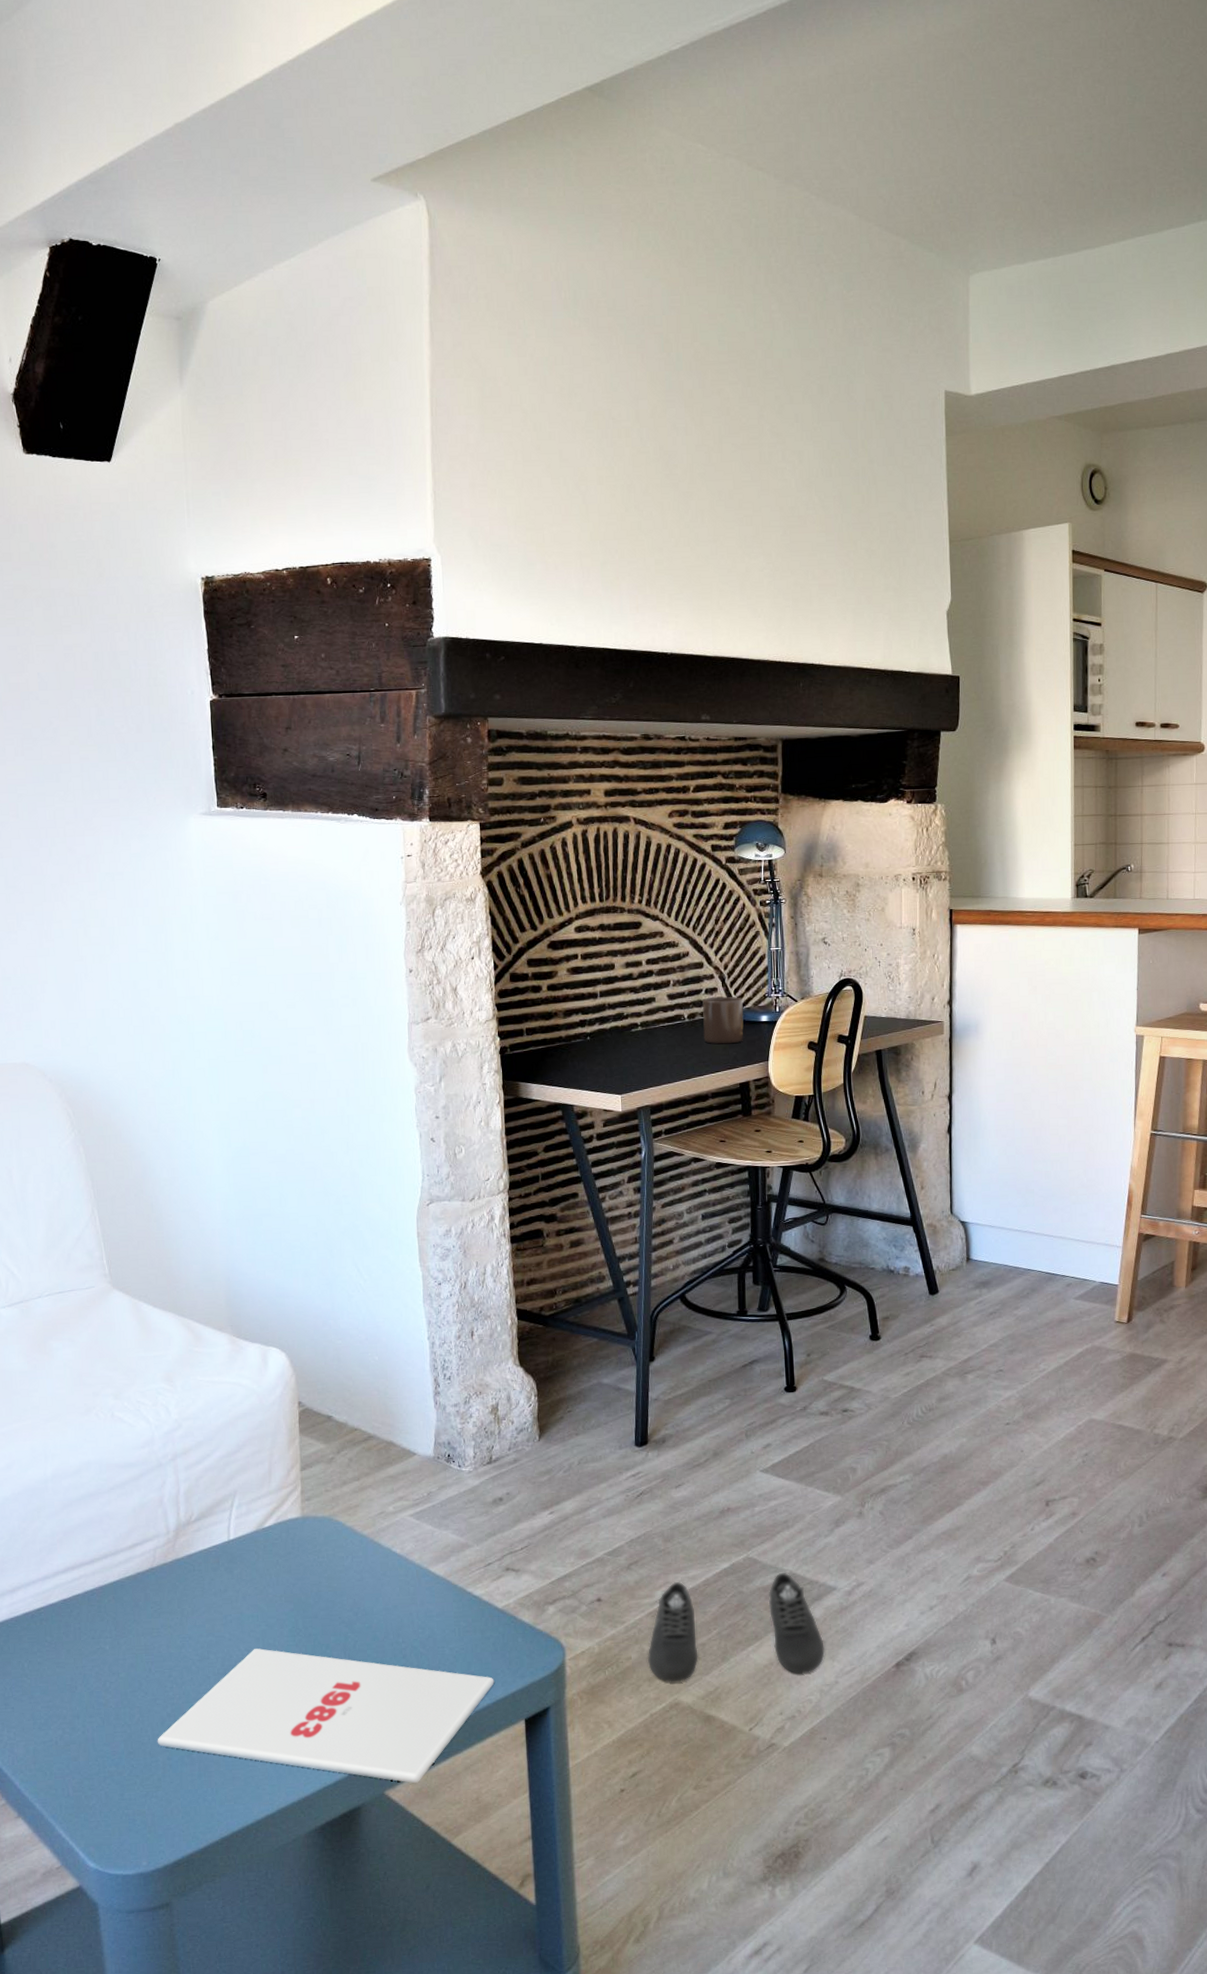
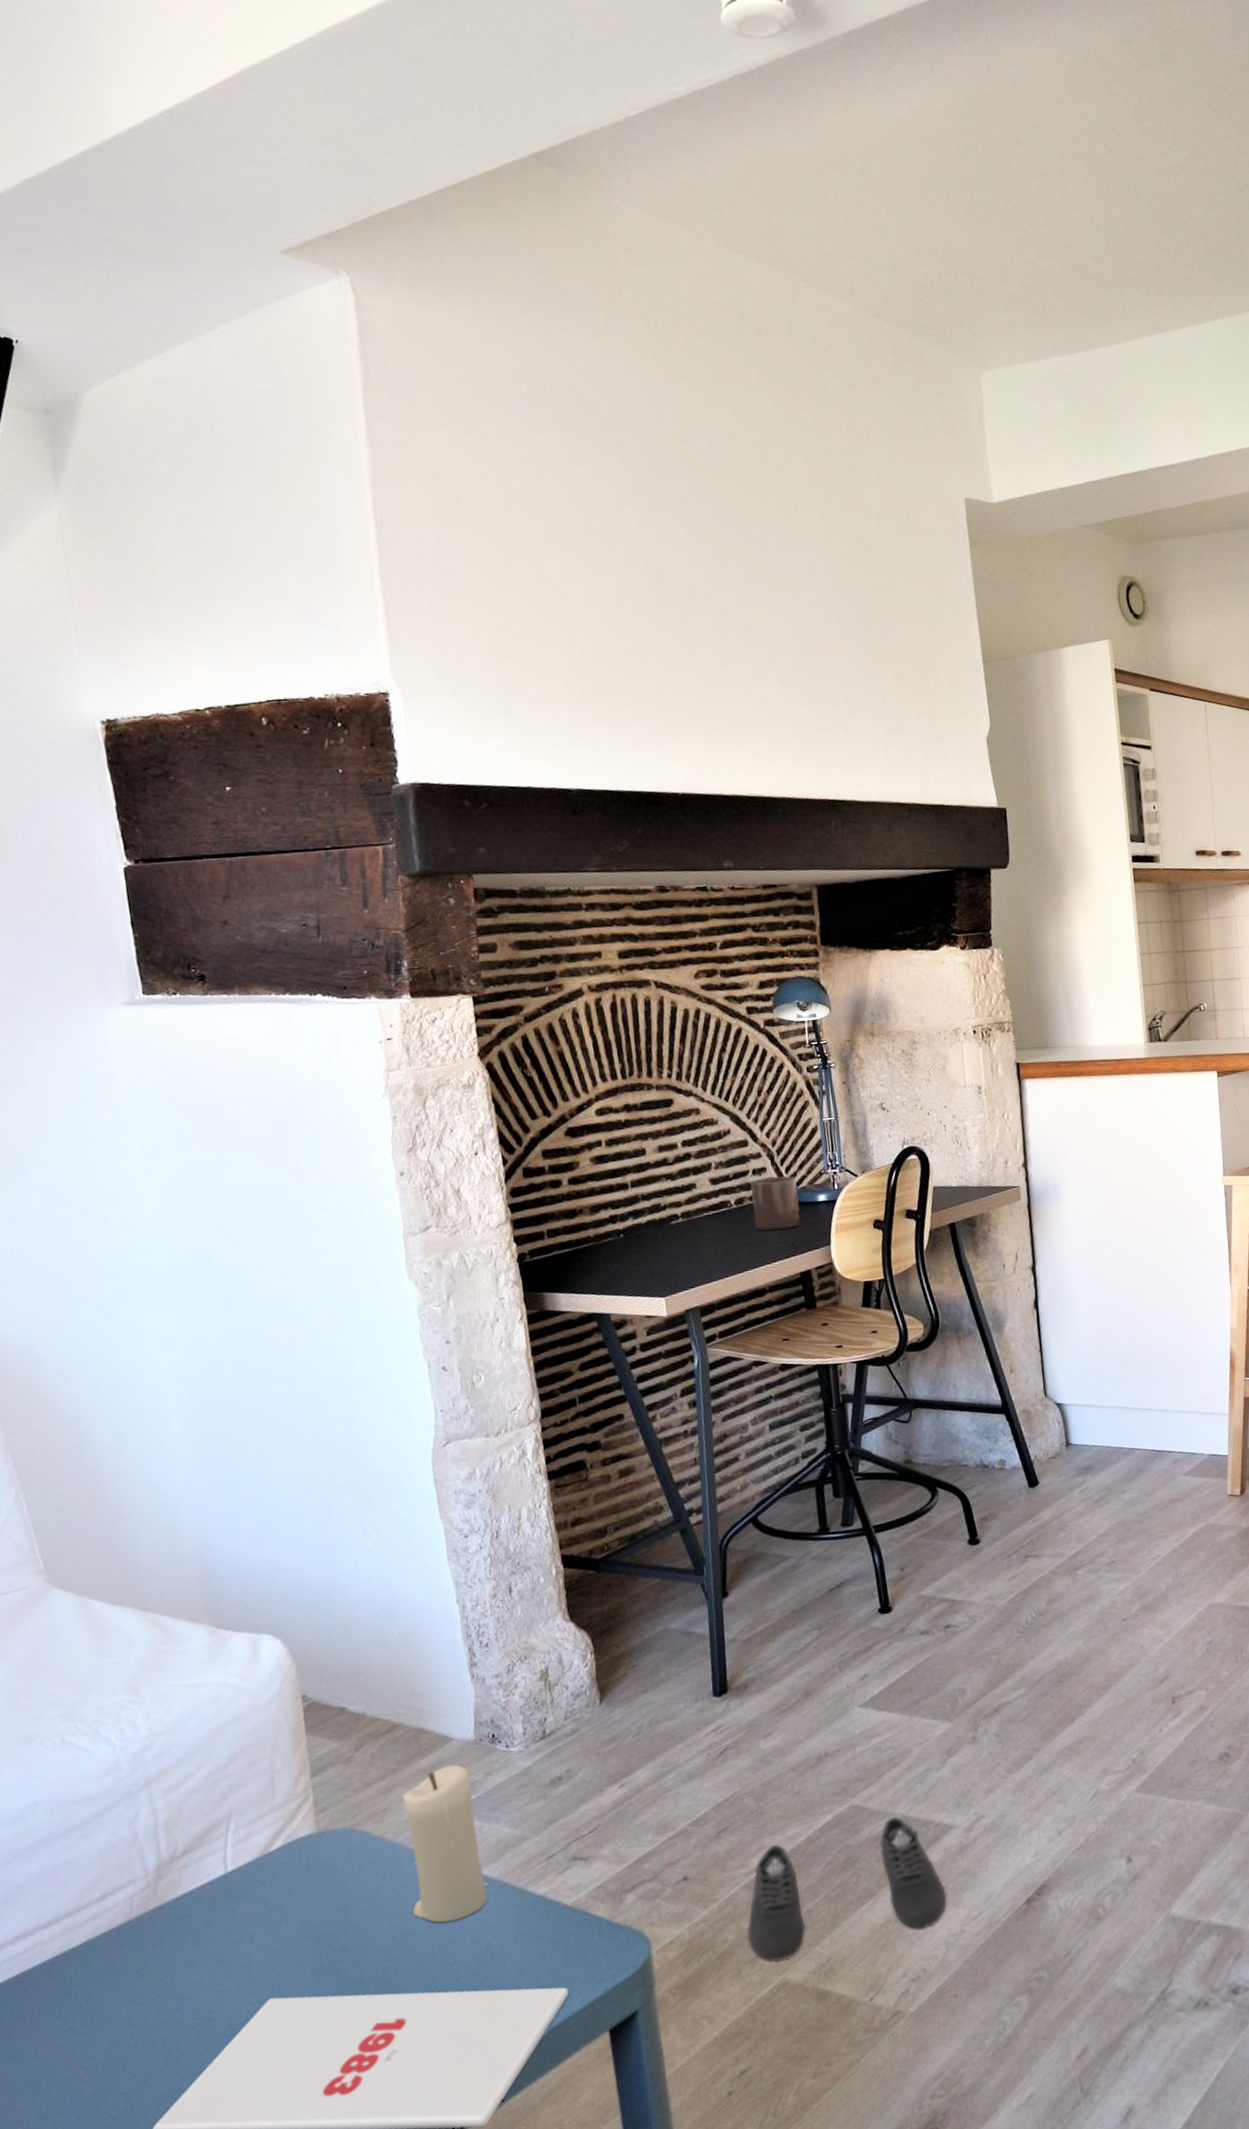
candle: none [372,1475,435,1608] -> present [403,1764,489,1924]

